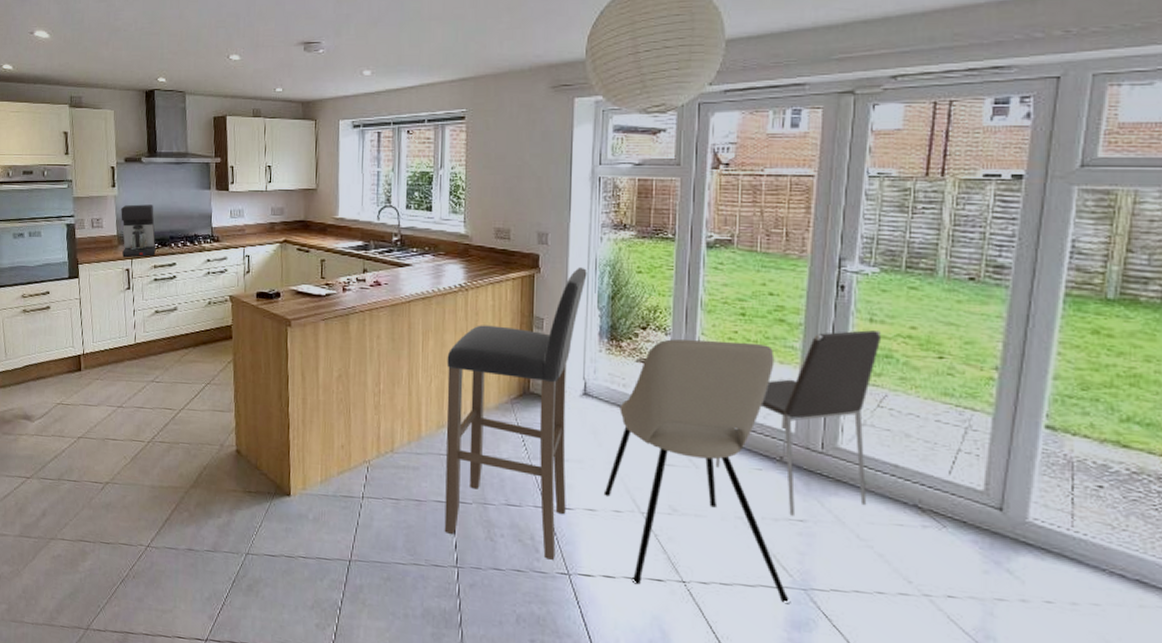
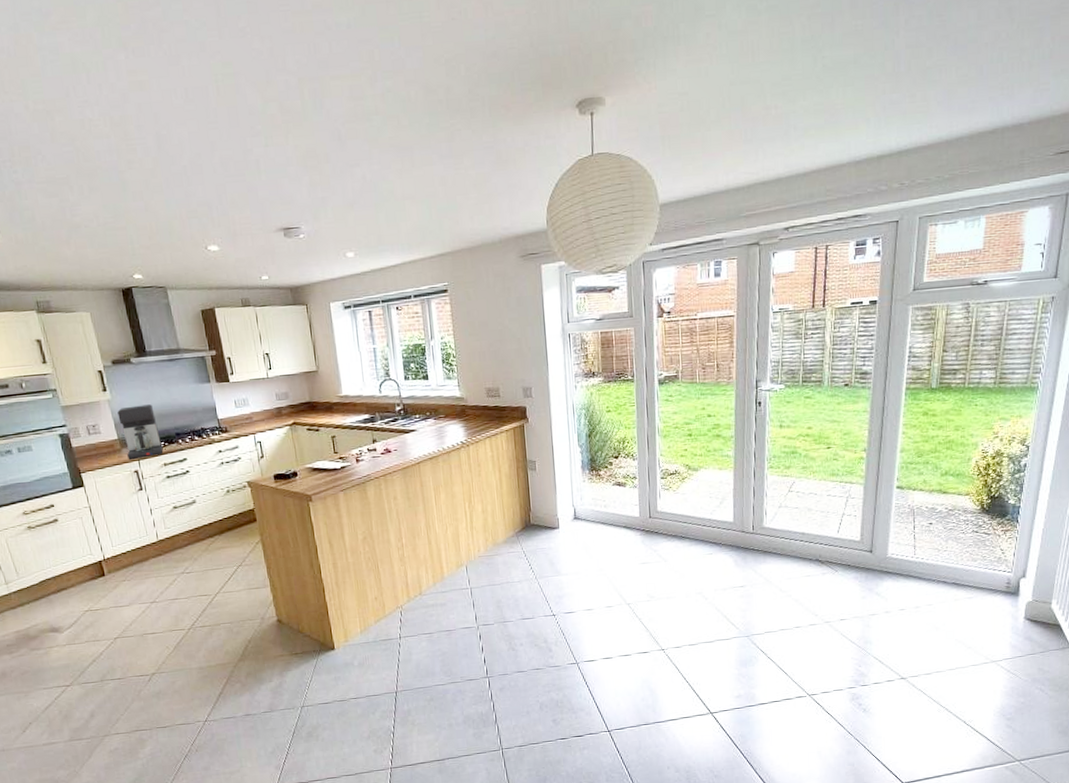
bar stool: present [444,268,587,560] -> none [458,413,570,655]
dining chair: present [603,339,789,604] -> none [597,456,738,659]
dining chair: present [715,330,882,516] -> none [678,434,789,584]

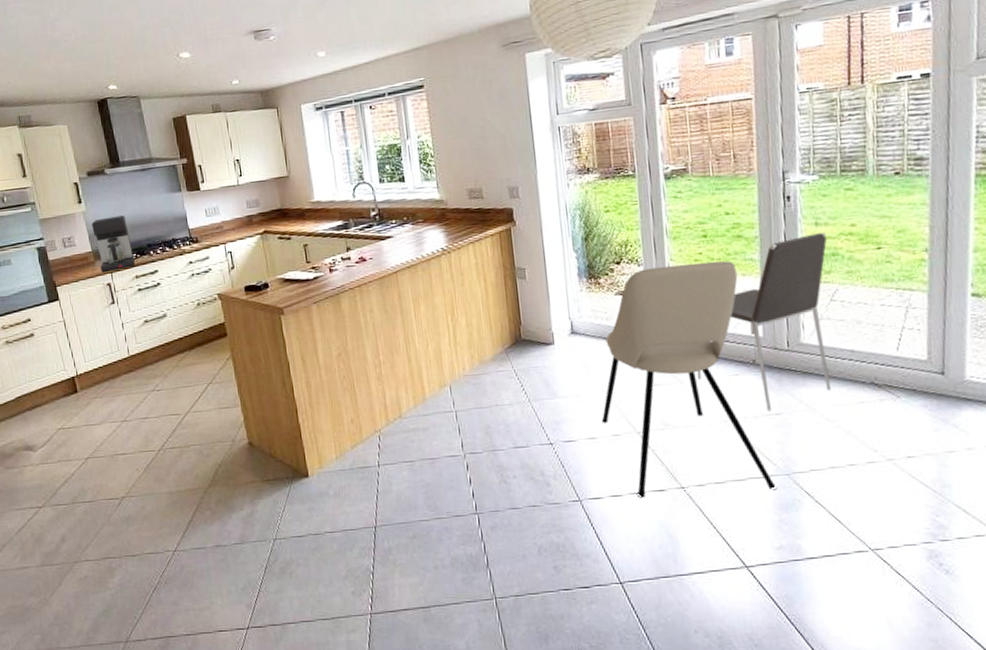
dining chair: none [597,456,738,659] -> present [601,261,776,498]
dining chair: none [678,434,789,584] -> present [697,232,832,411]

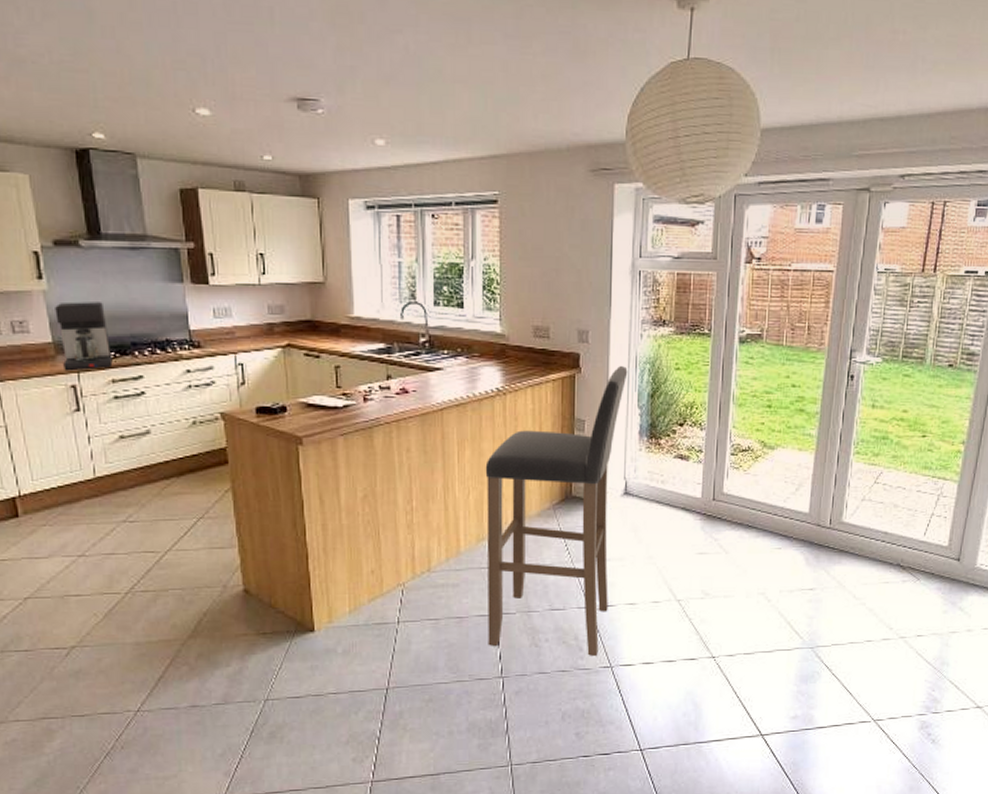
bar stool: none [439,215,570,491] -> present [485,366,628,656]
dining chair: present [601,261,776,498] -> none [643,432,799,666]
dining chair: present [697,232,832,411] -> none [742,415,881,586]

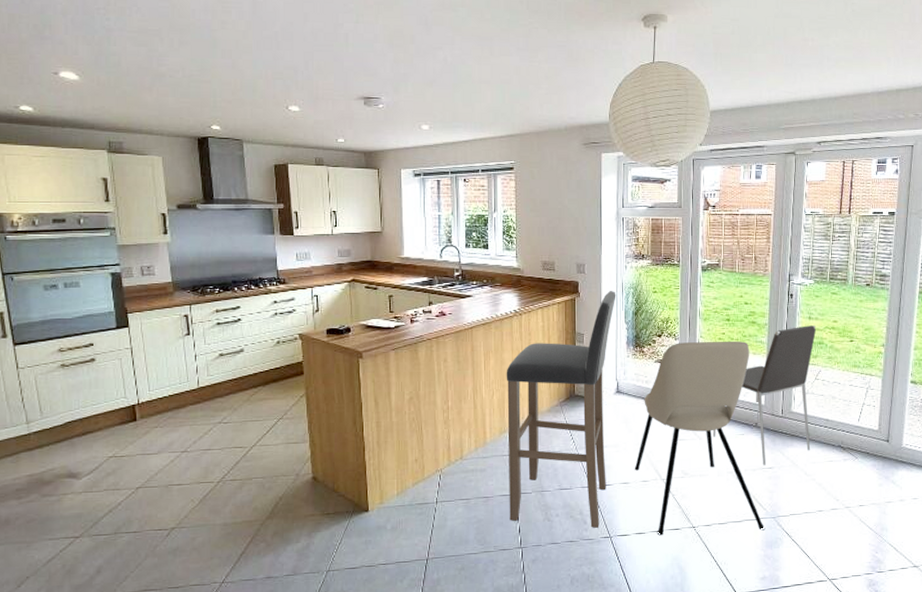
coffee maker: present [55,302,113,372] -> none [175,250,217,304]
dining chair: none [643,432,799,666] -> present [634,340,764,535]
dining chair: none [742,415,881,586] -> present [713,325,817,466]

